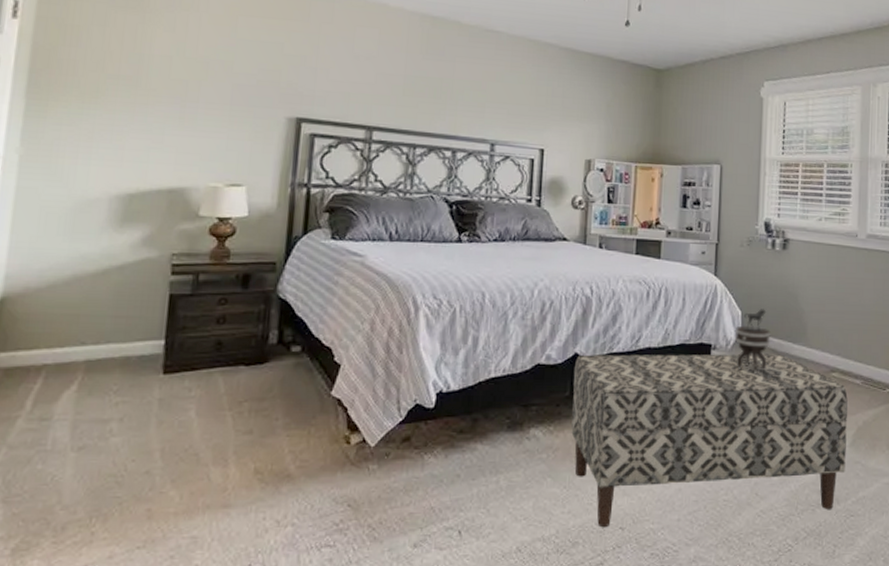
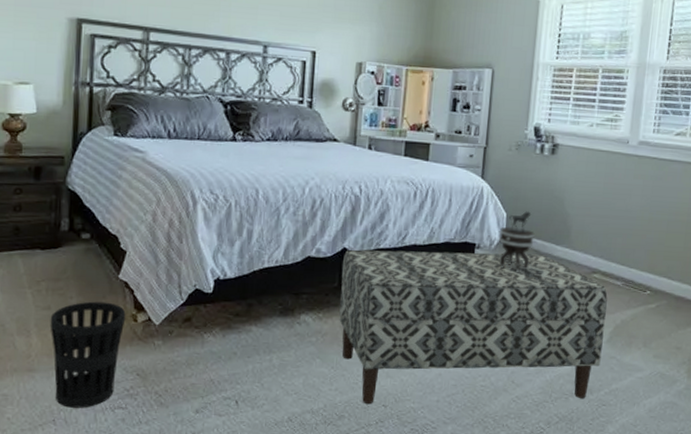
wastebasket: none [250,422,338,549] -> present [50,301,126,408]

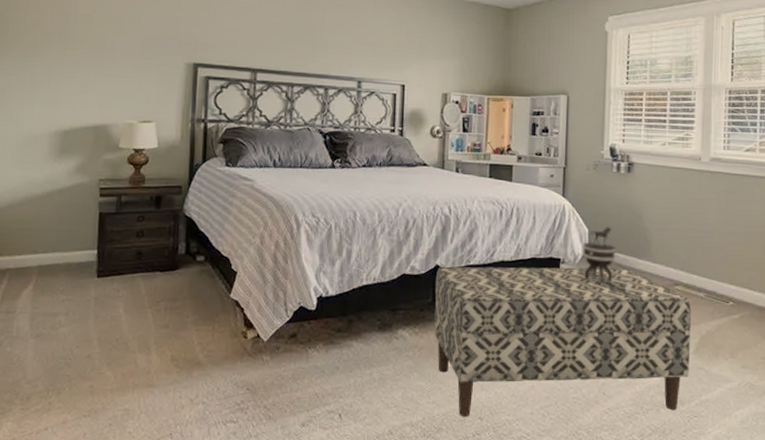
wastebasket: present [50,301,126,408] -> none [168,319,237,422]

